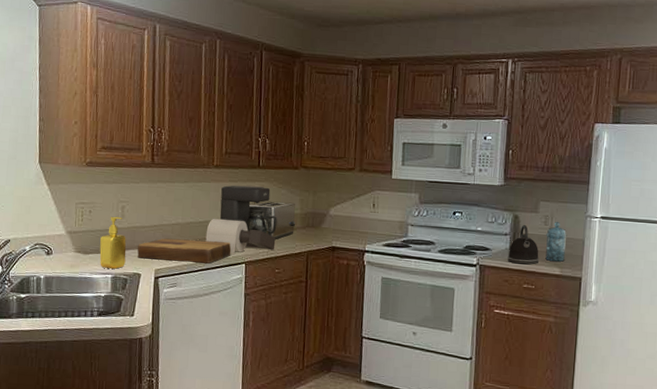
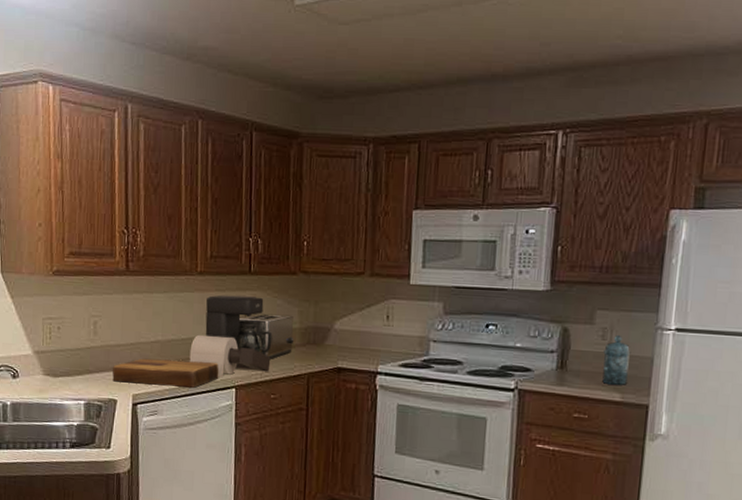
soap dispenser: present [99,216,126,269] -> none [70,333,100,394]
kettle: present [507,224,540,265] -> none [553,339,595,389]

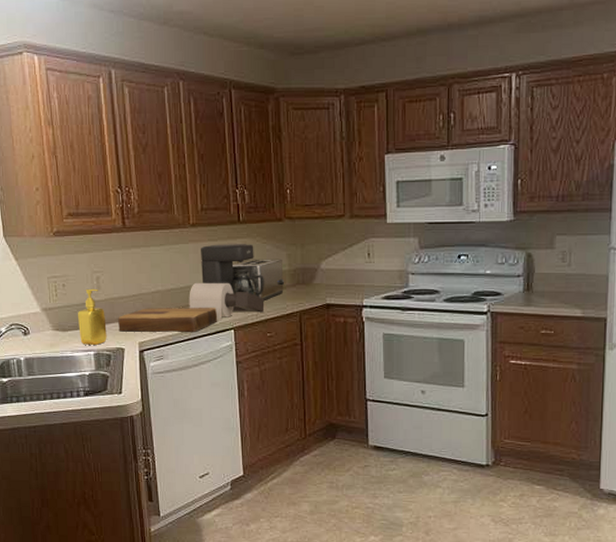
soap dispenser: none [70,333,100,394] -> present [78,288,107,345]
canister: present [602,334,631,385] -> none [564,256,589,302]

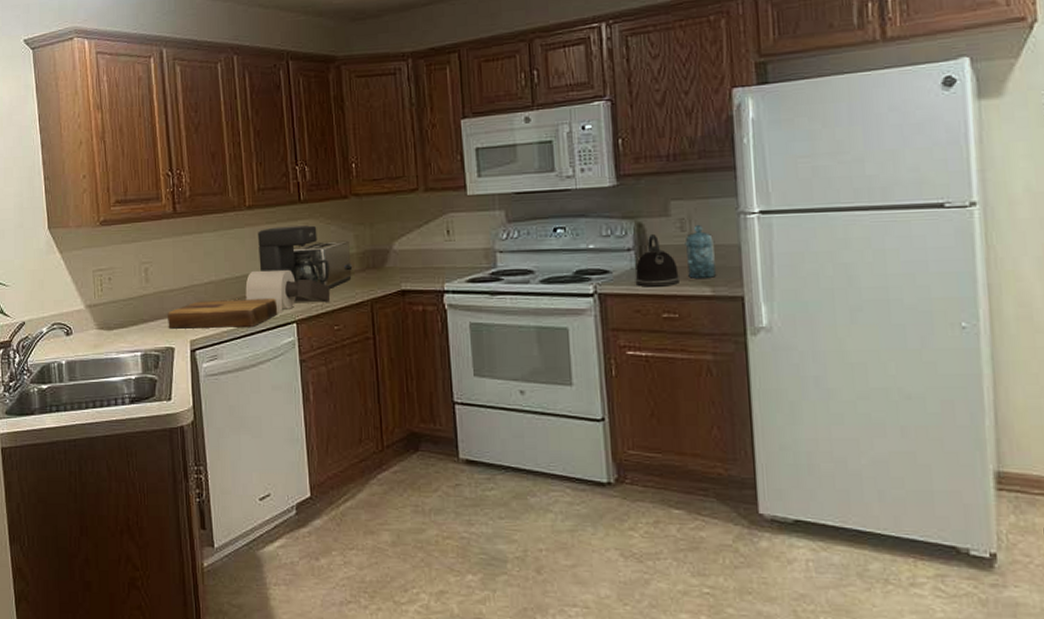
soap dispenser: present [78,288,107,345] -> none [124,281,156,345]
kettle: none [522,263,558,308] -> present [635,233,681,287]
canister: none [564,256,589,302] -> present [685,224,716,278]

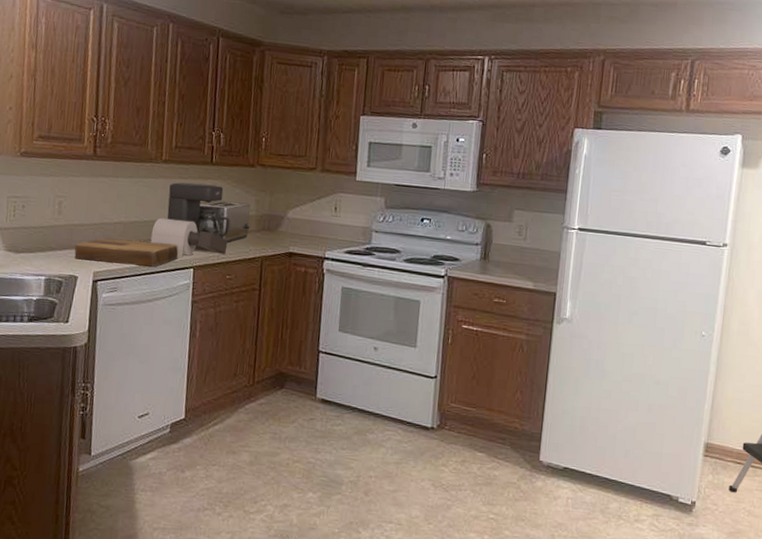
kettle: present [635,233,681,287] -> none [478,234,512,278]
canister: present [685,224,716,278] -> none [518,231,542,275]

